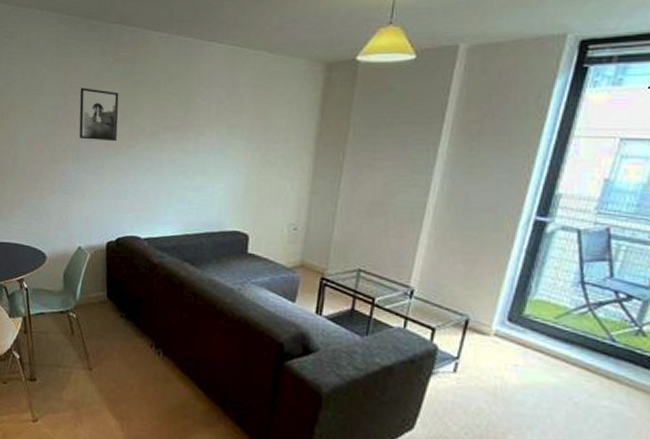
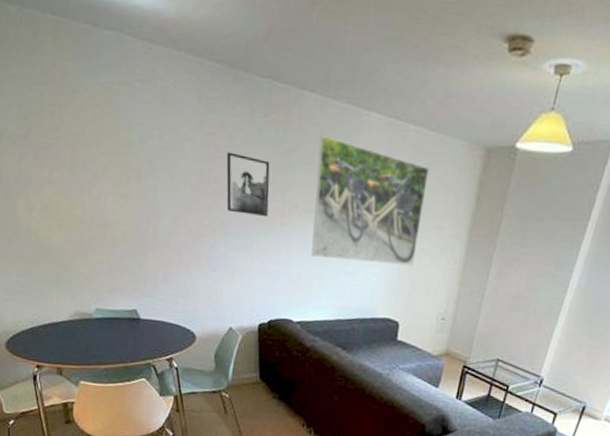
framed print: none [158,66,271,178] -> present [311,135,429,266]

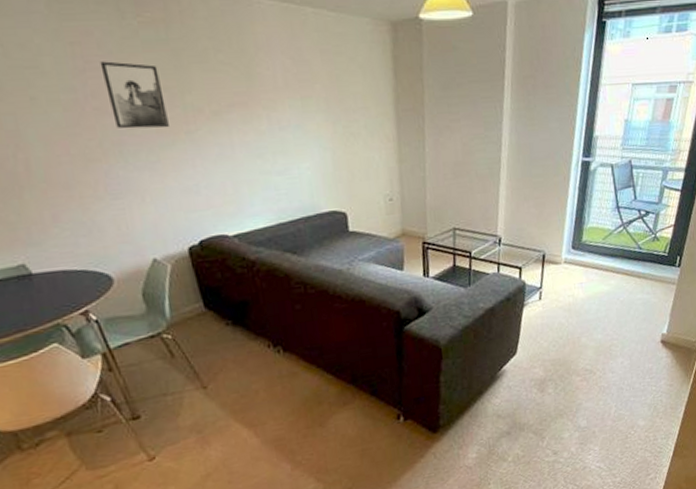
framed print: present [311,135,429,266] -> none [210,29,347,161]

